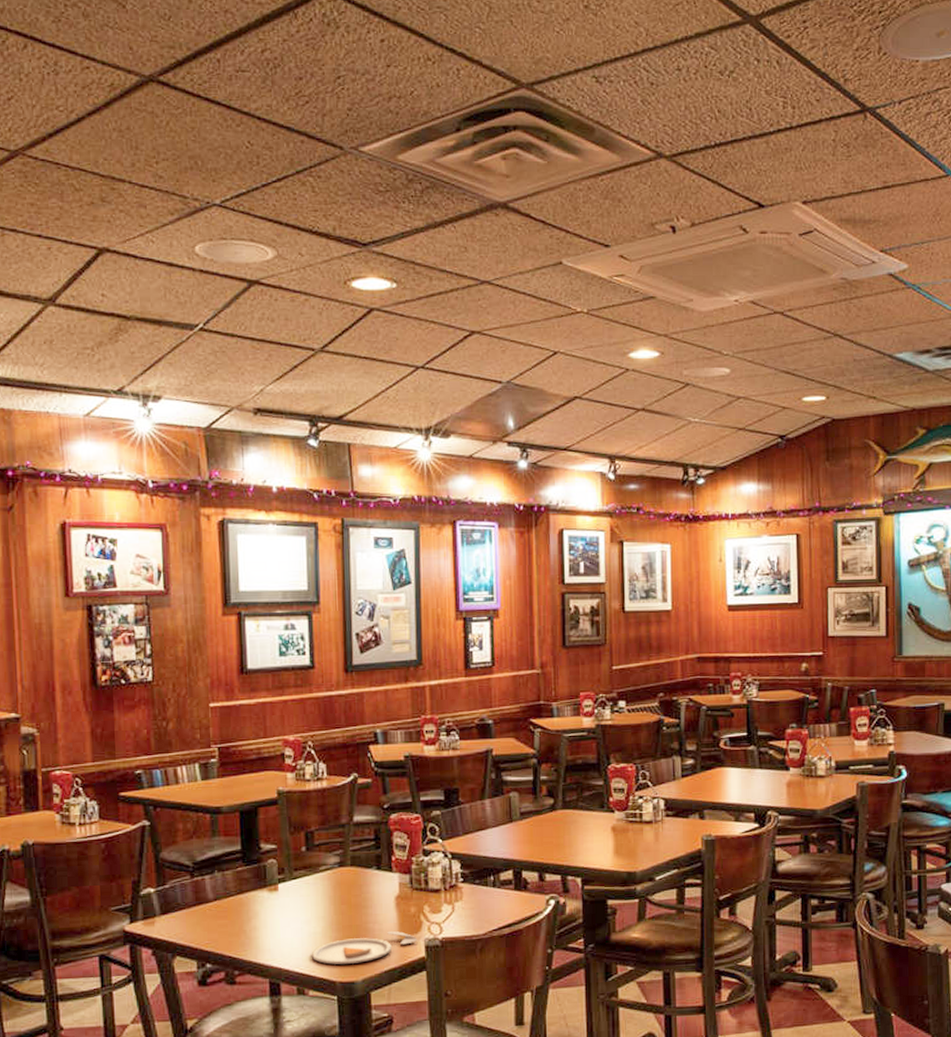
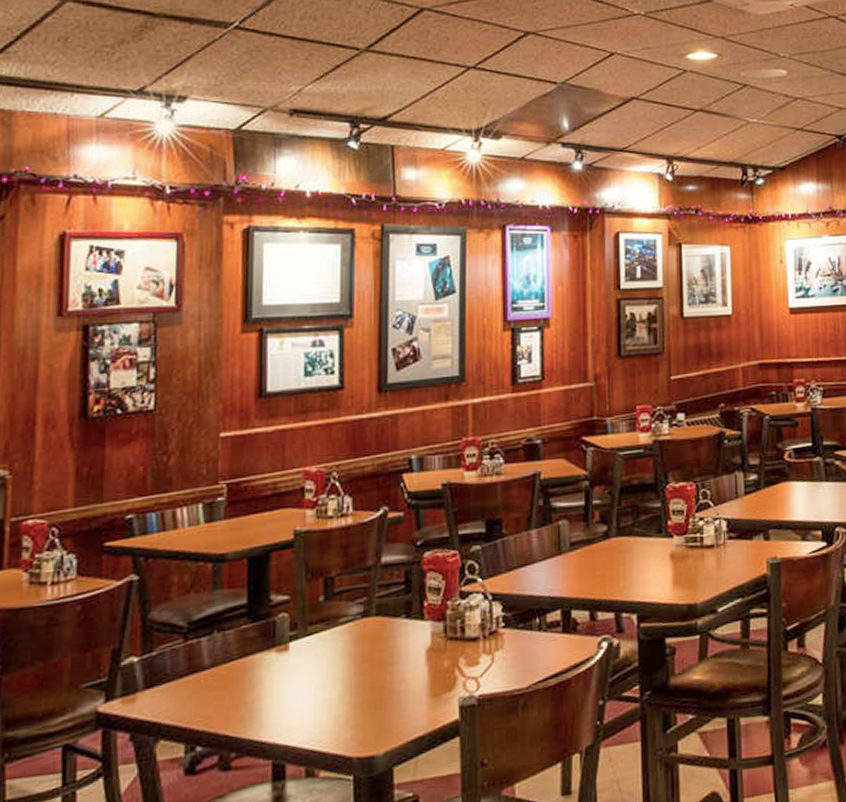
dinner plate: present [311,931,418,965] -> none [324,690,451,737]

